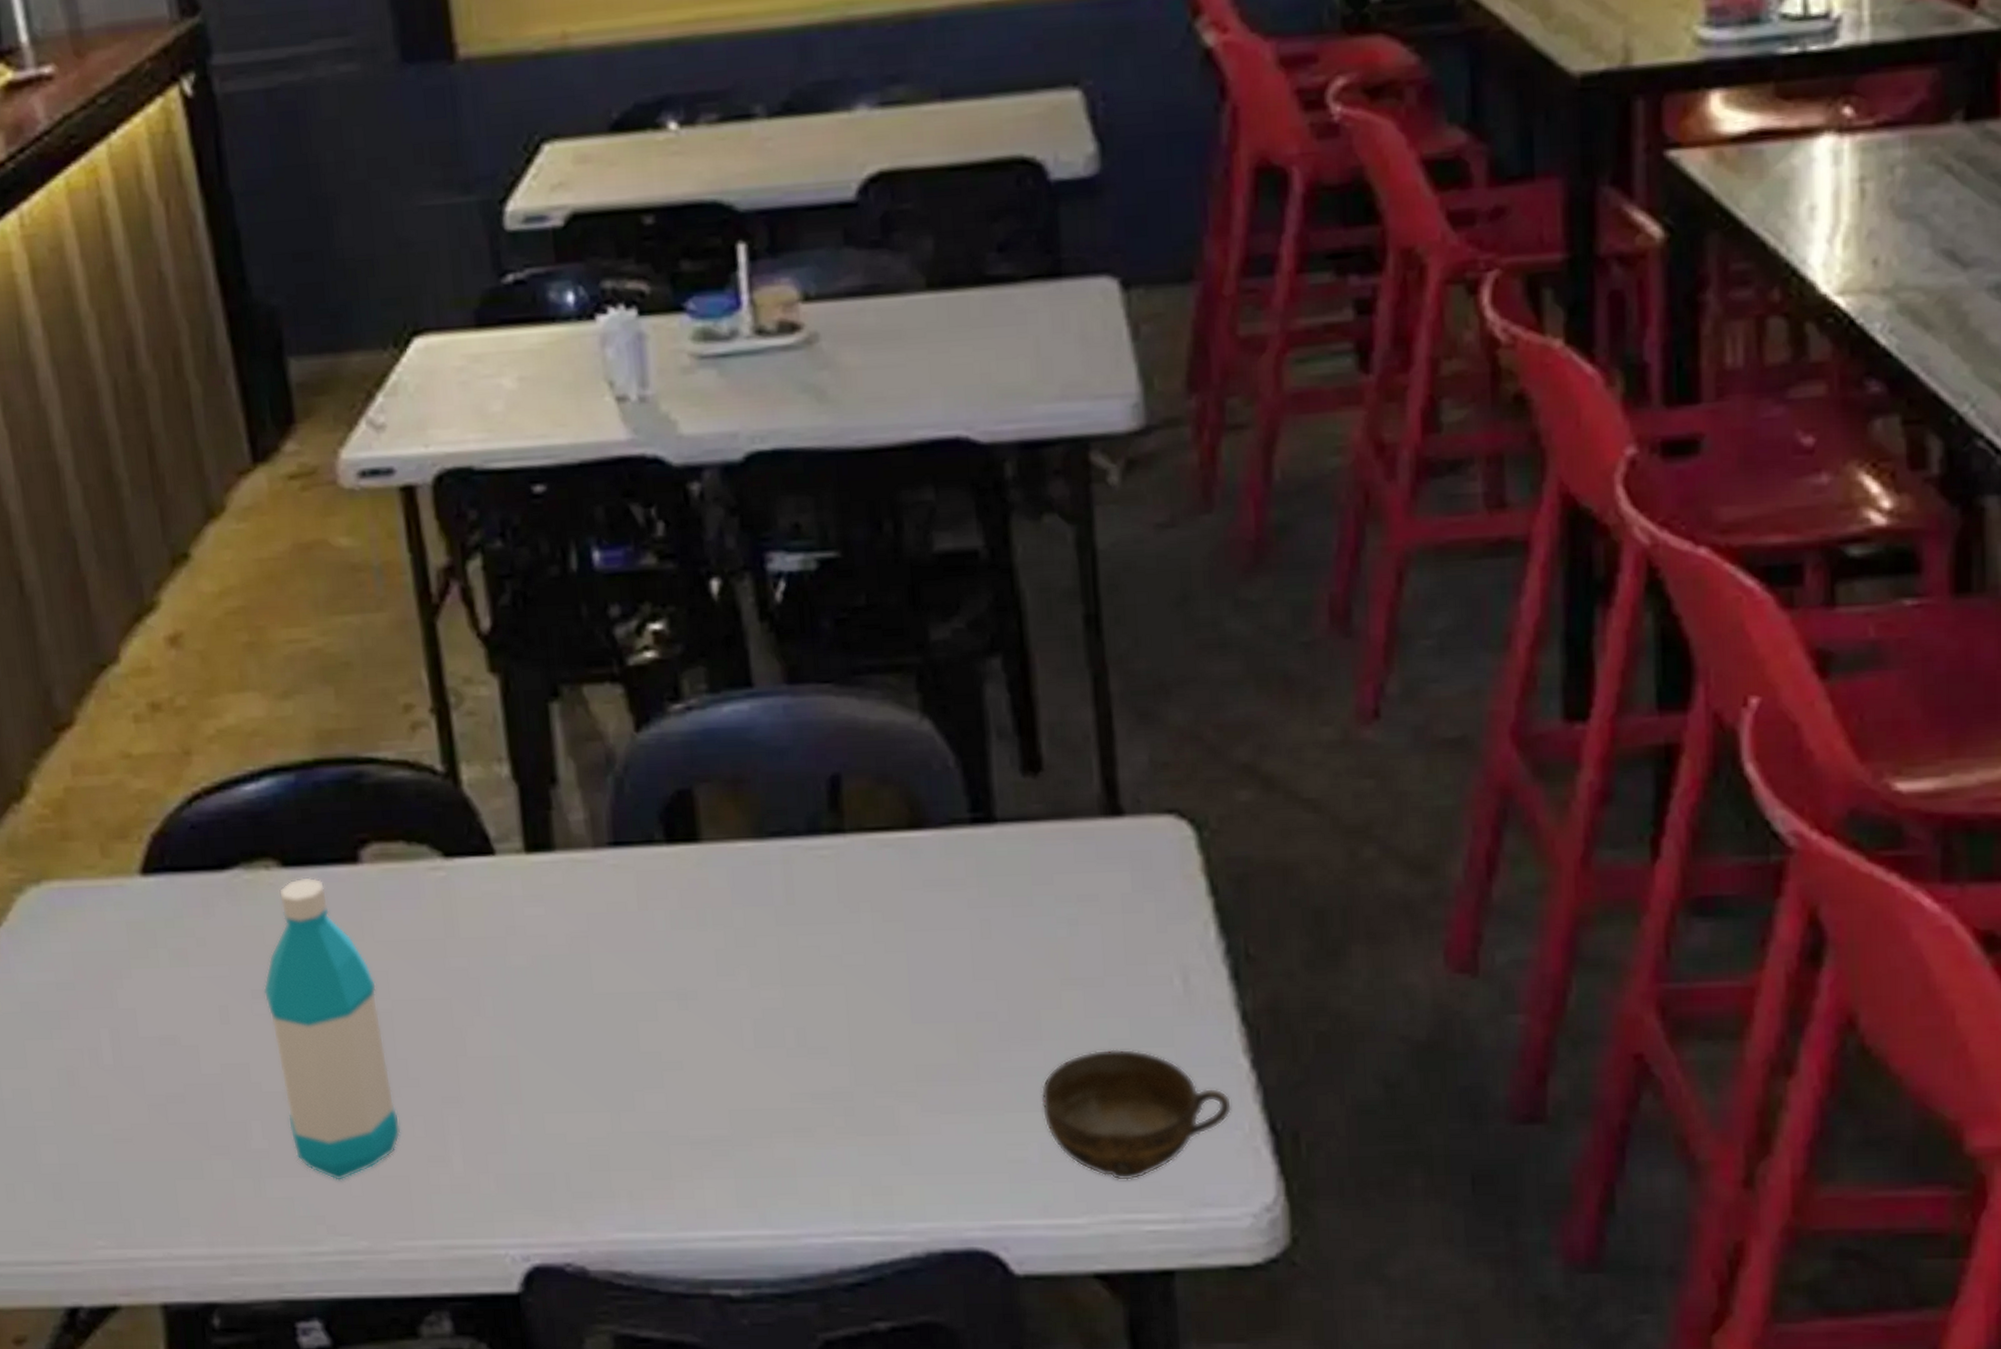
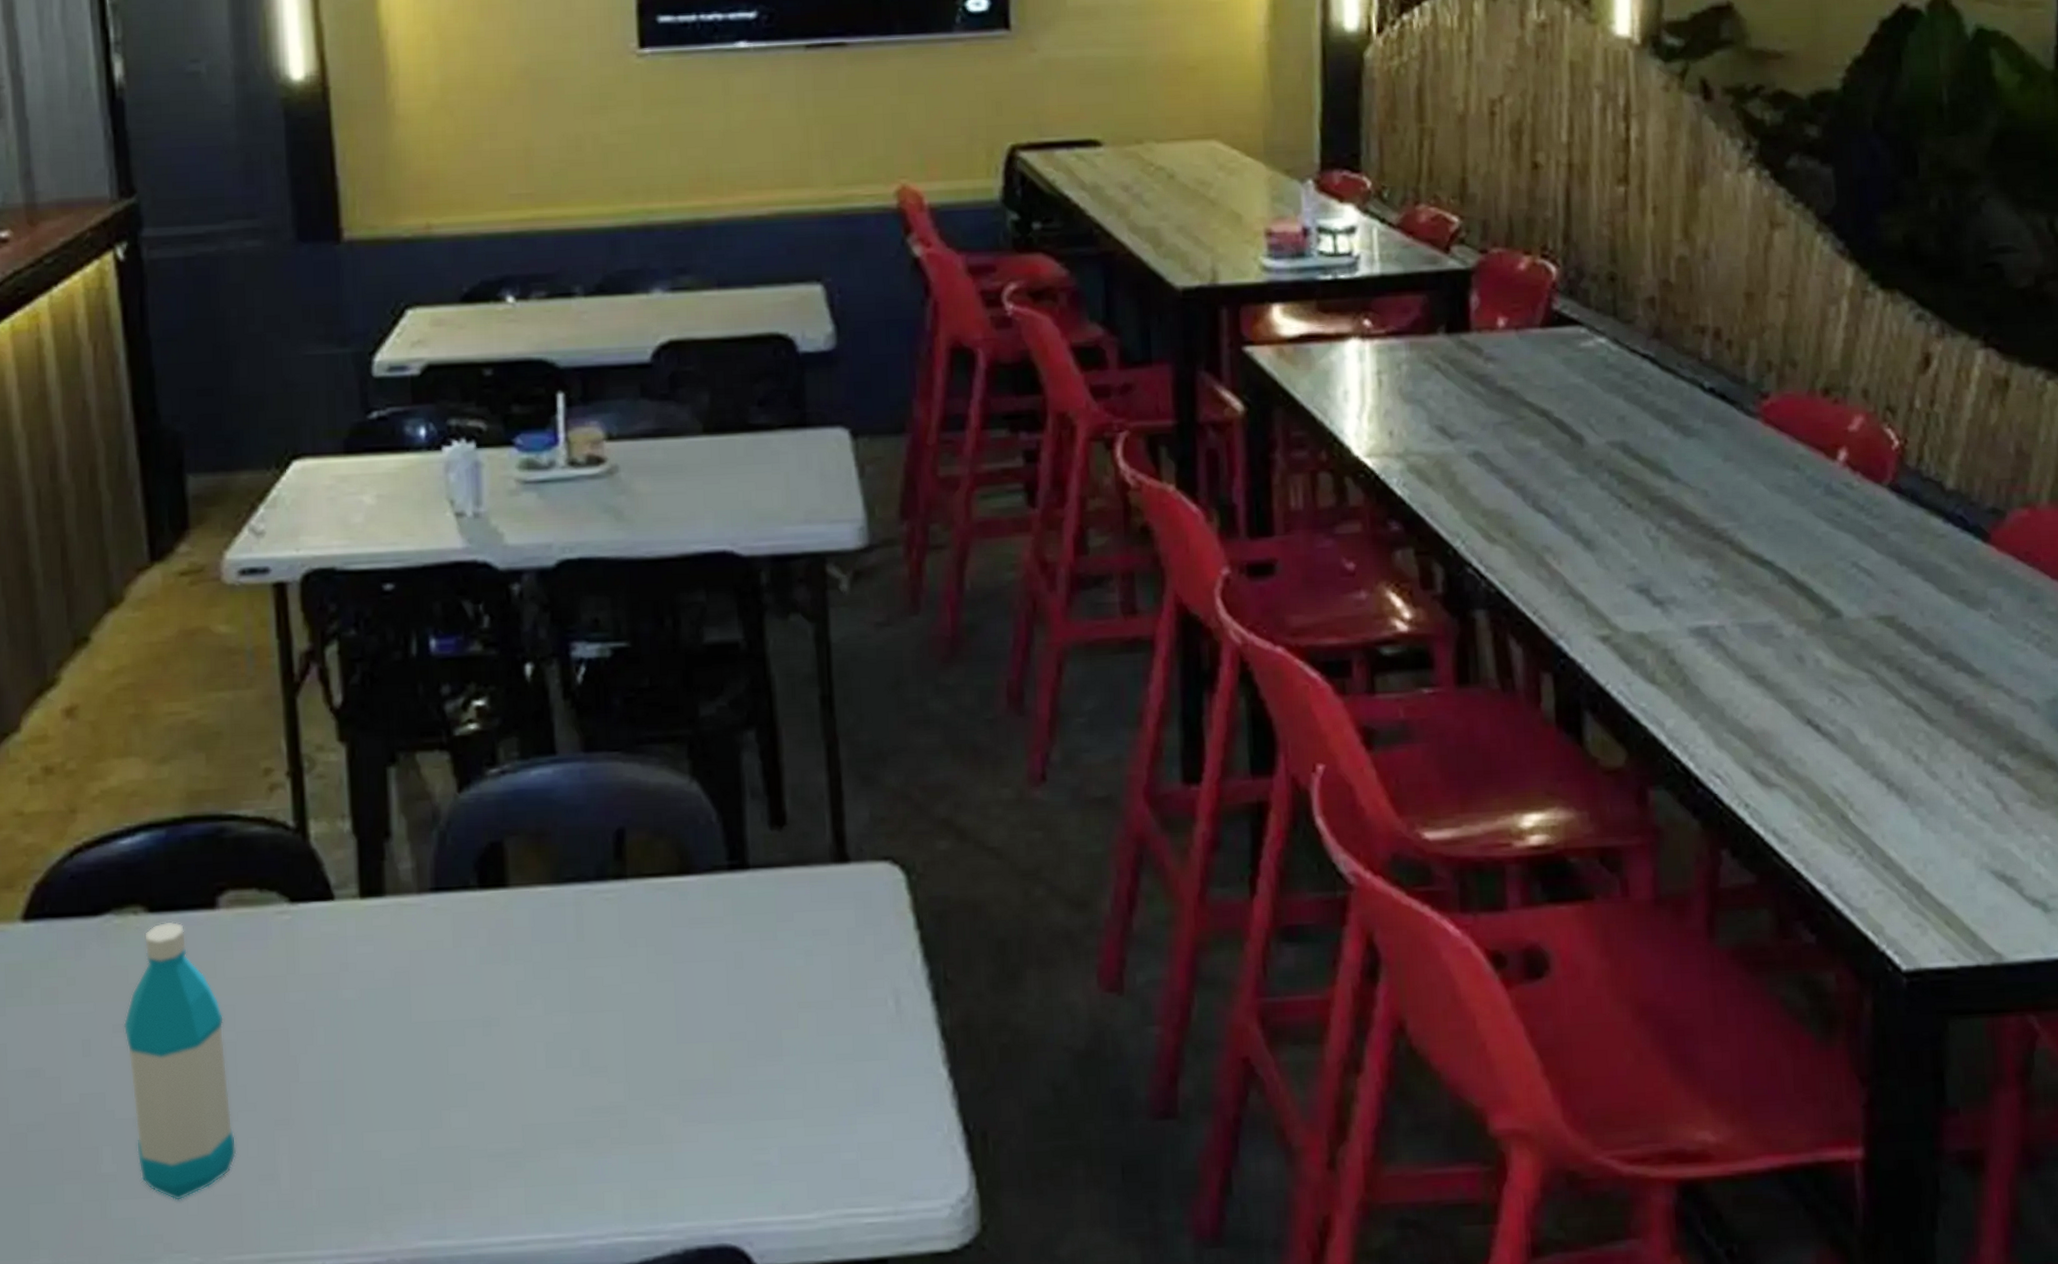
cup: present [1040,1049,1232,1181] -> none [781,1062,934,1179]

